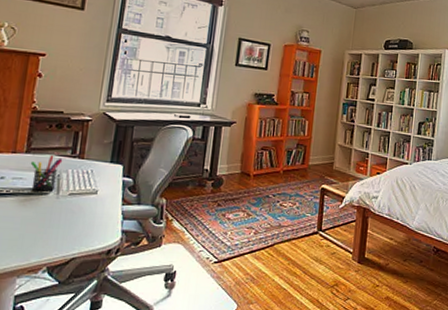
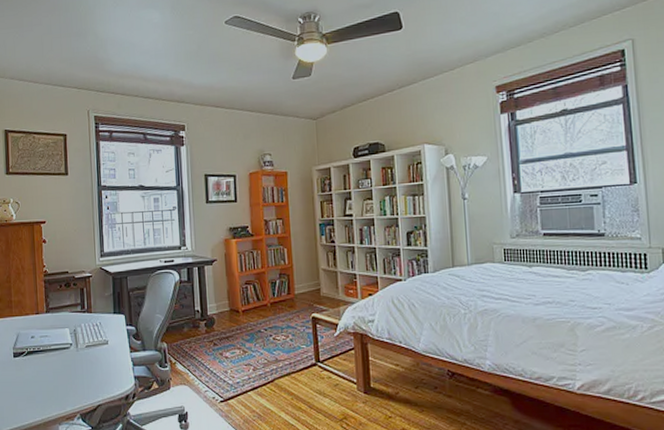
pen holder: present [30,155,63,193] -> none [51,312,76,347]

